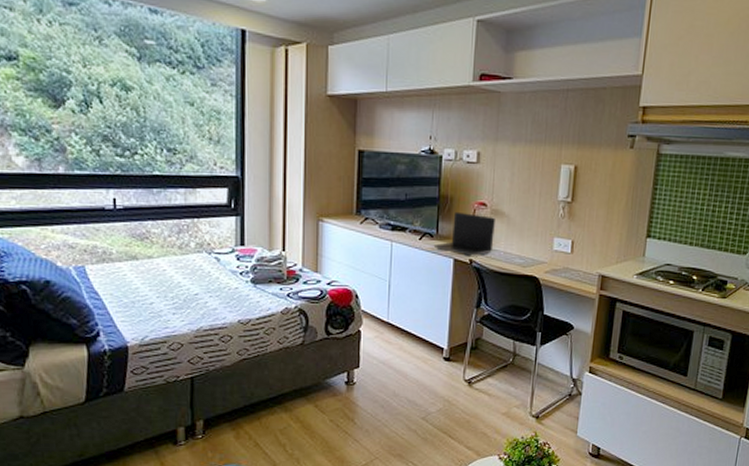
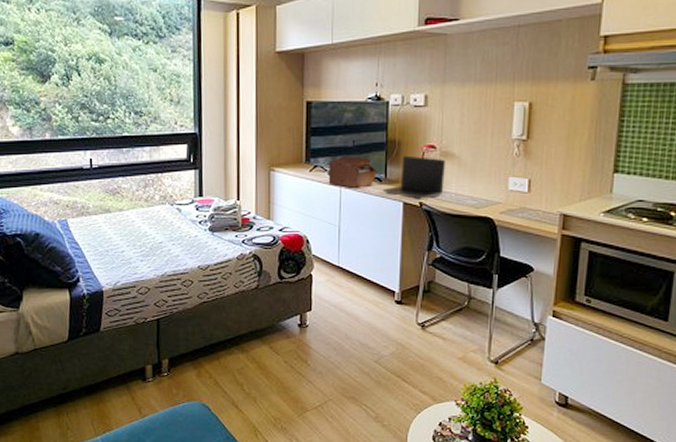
sewing box: none [379,209,430,243] -> present [328,156,378,188]

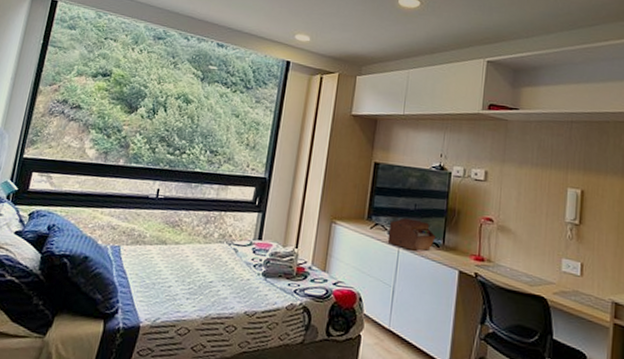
laptop computer: present [382,155,445,199] -> none [439,224,502,270]

